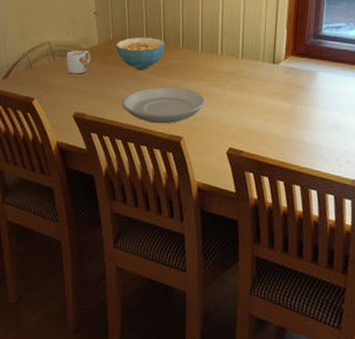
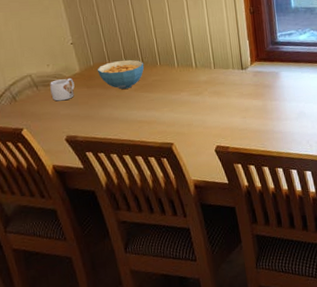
plate: present [122,86,205,124] -> none [111,100,189,135]

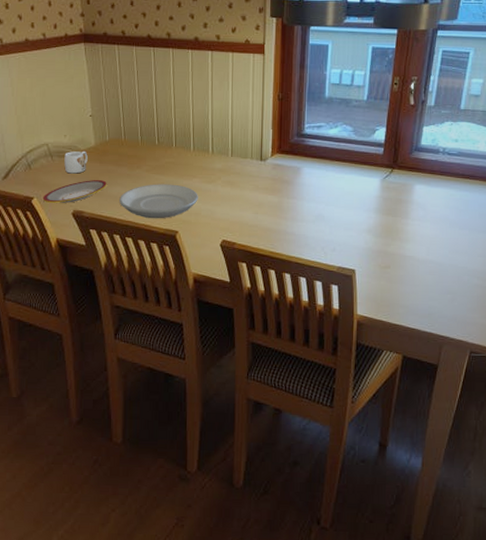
plate: none [32,104,97,132] -> present [42,180,107,203]
cereal bowl: present [97,59,144,89] -> none [111,137,160,168]
plate: none [111,100,189,135] -> present [119,184,198,219]

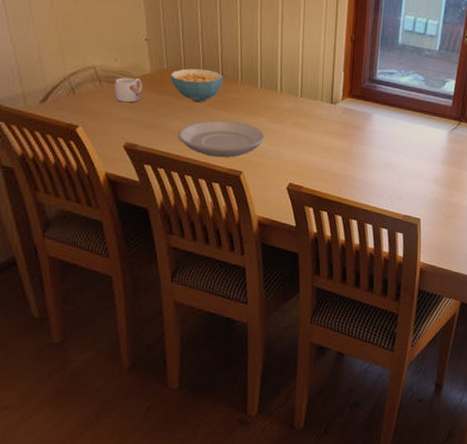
plate: present [42,180,107,203] -> none [89,110,164,135]
cereal bowl: none [111,137,160,168] -> present [170,68,224,102]

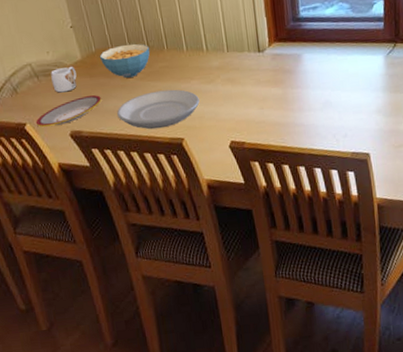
plate: none [89,110,164,135] -> present [35,95,102,127]

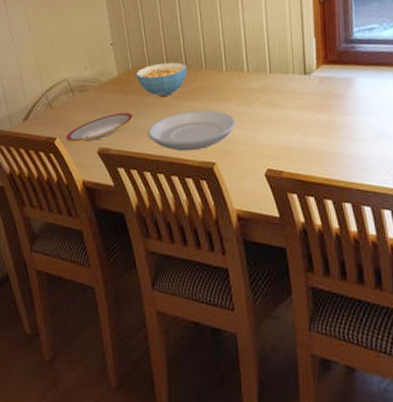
mug: present [51,66,77,93] -> none [86,82,111,109]

